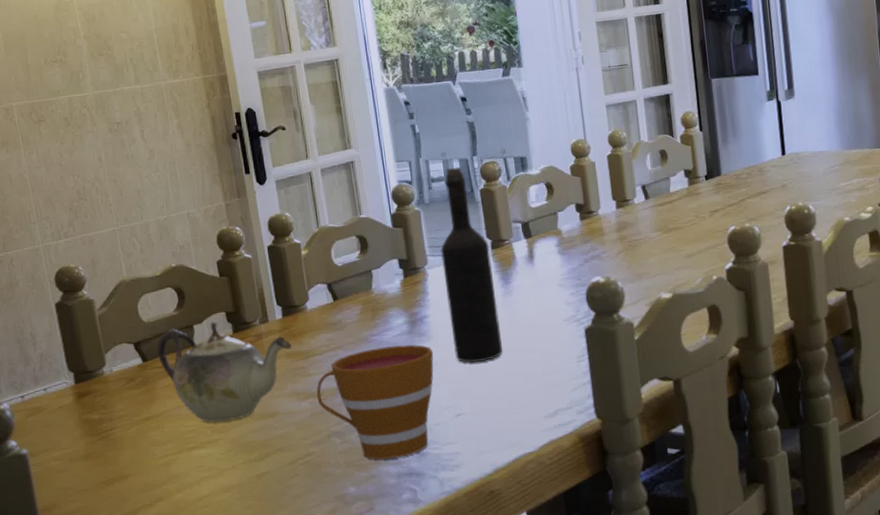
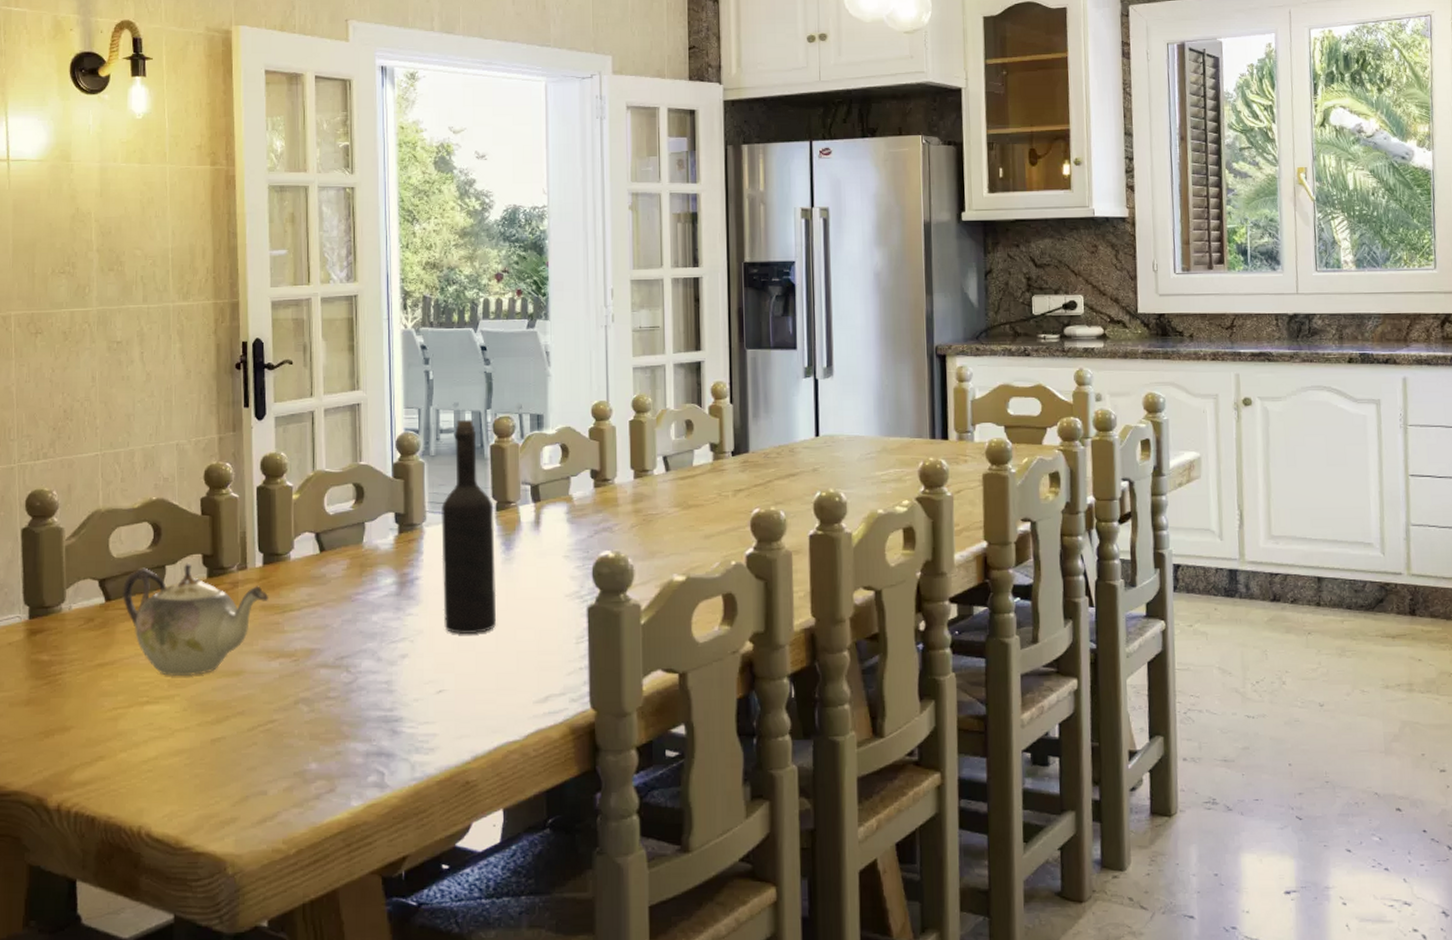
cup: present [316,344,434,460] -> none [288,607,421,734]

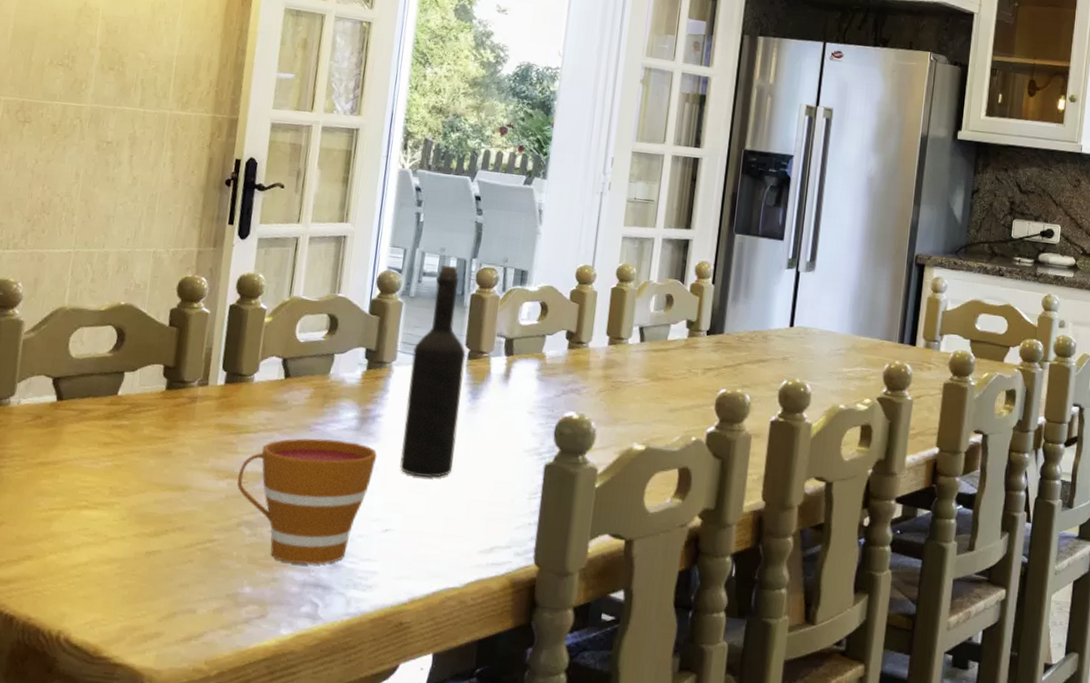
teapot: present [122,563,269,676] -> none [75,371,227,486]
cup: none [288,607,421,734] -> present [237,438,378,565]

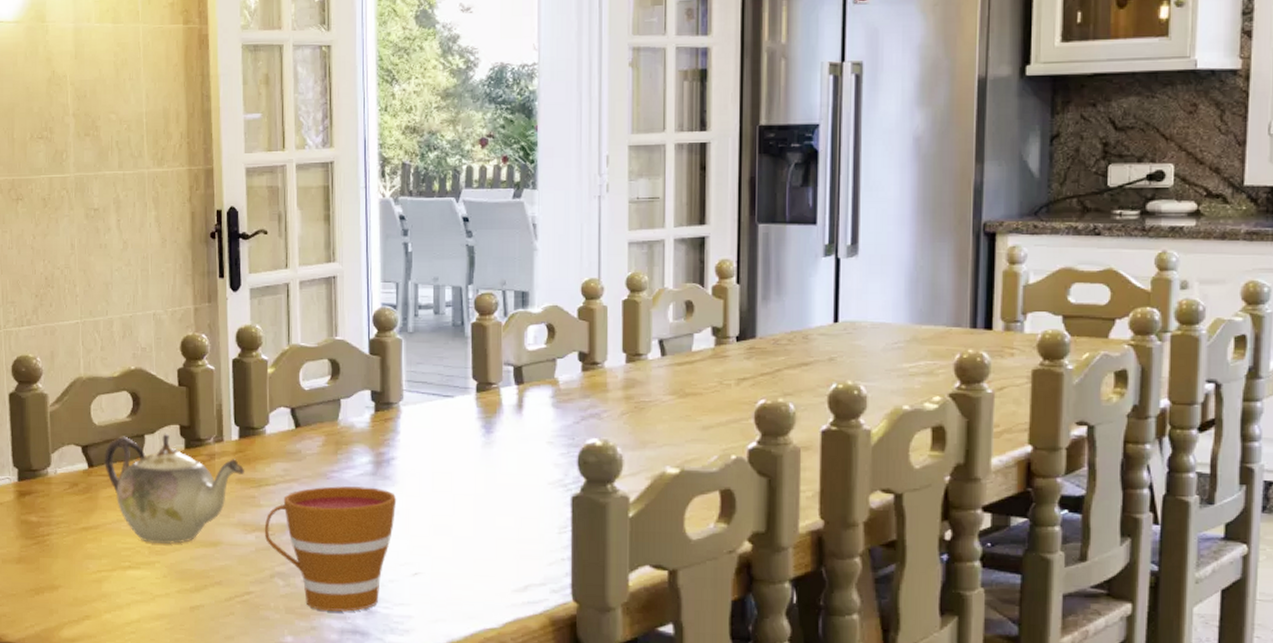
teapot: none [75,371,227,486] -> present [103,433,245,544]
wine bottle: present [400,265,466,478] -> none [419,295,476,518]

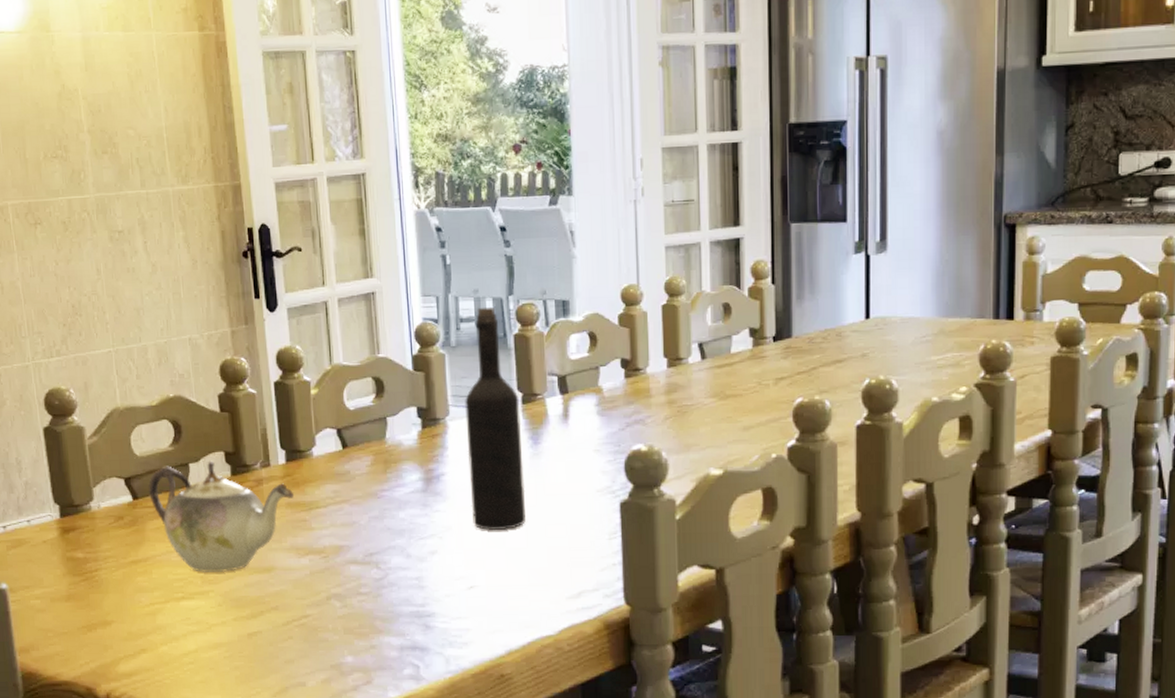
cup: present [264,486,397,612] -> none [317,504,449,629]
wine bottle: none [419,295,476,518] -> present [465,306,527,530]

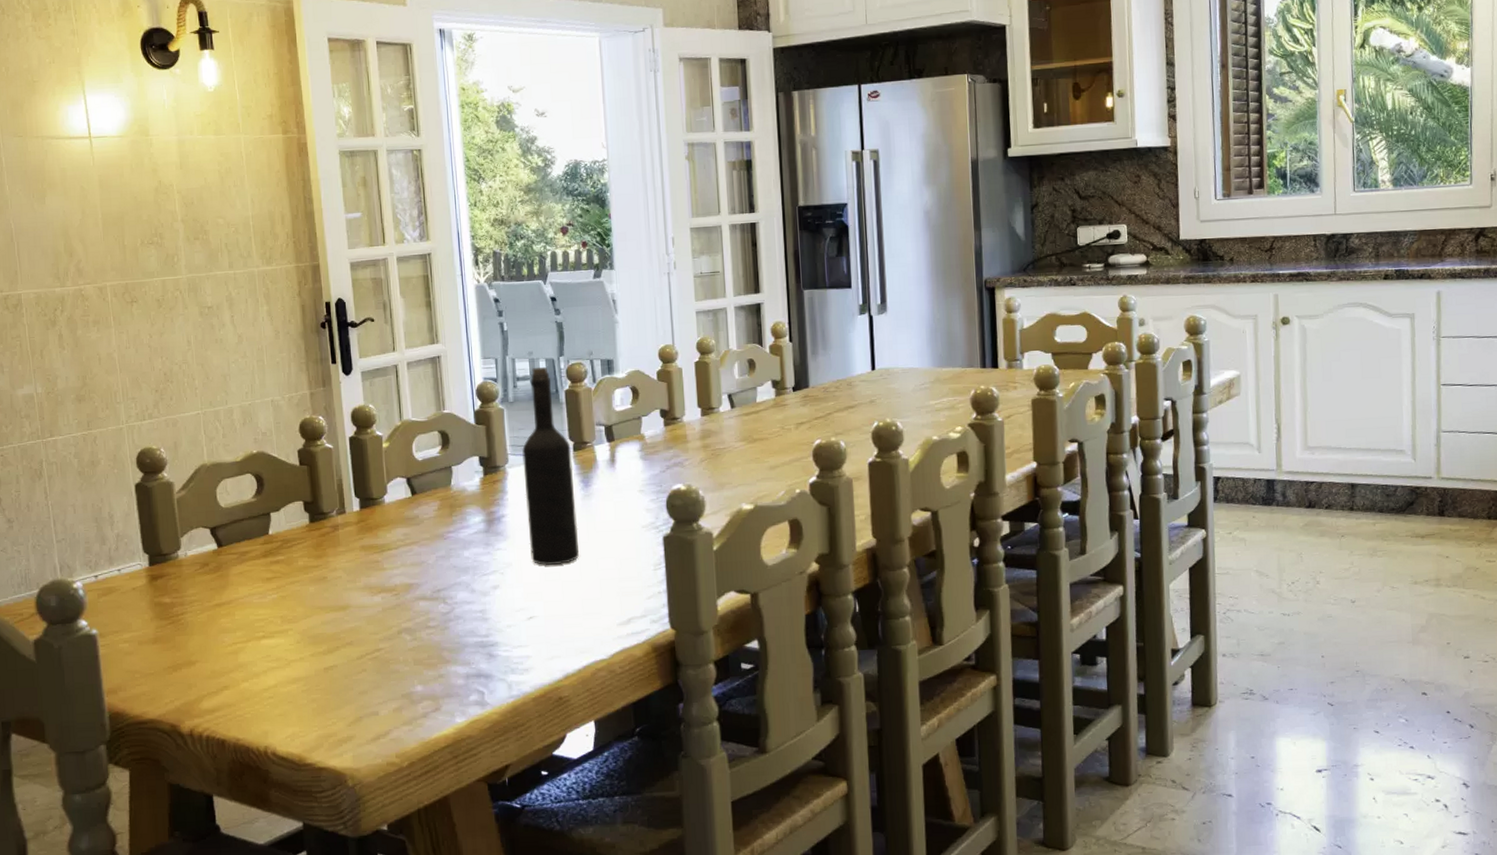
teapot: present [148,460,295,572] -> none [232,509,368,613]

